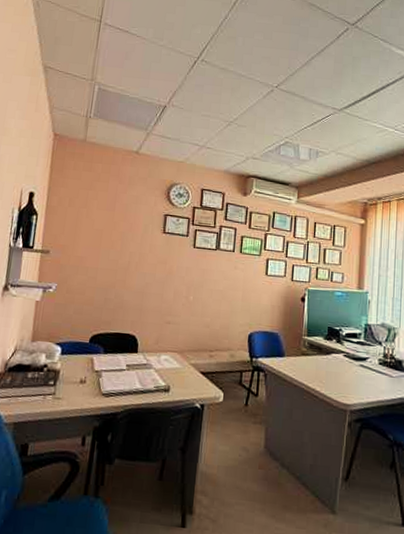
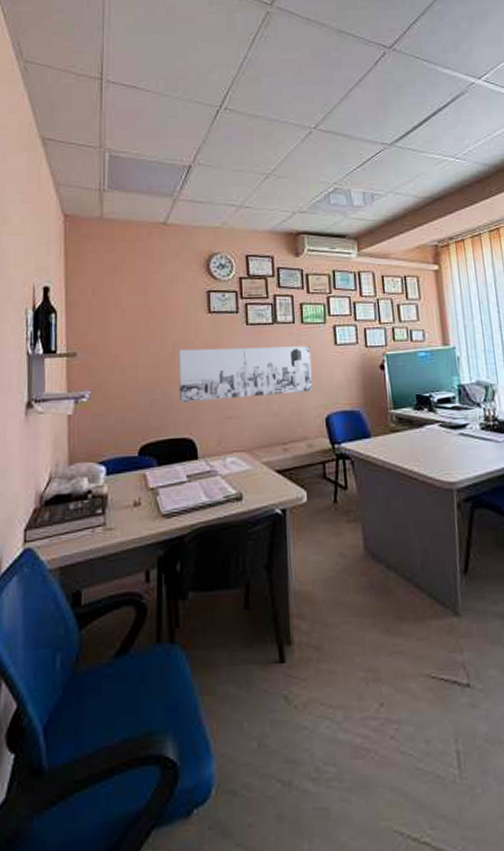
wall art: none [129,260,245,311] -> present [178,346,313,402]

